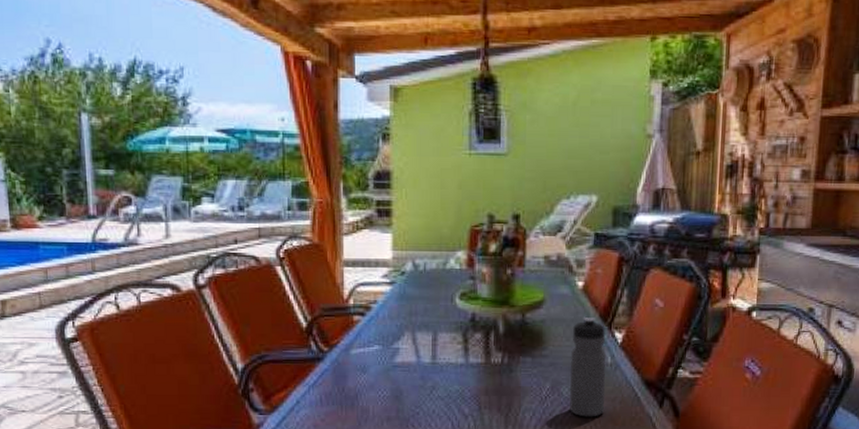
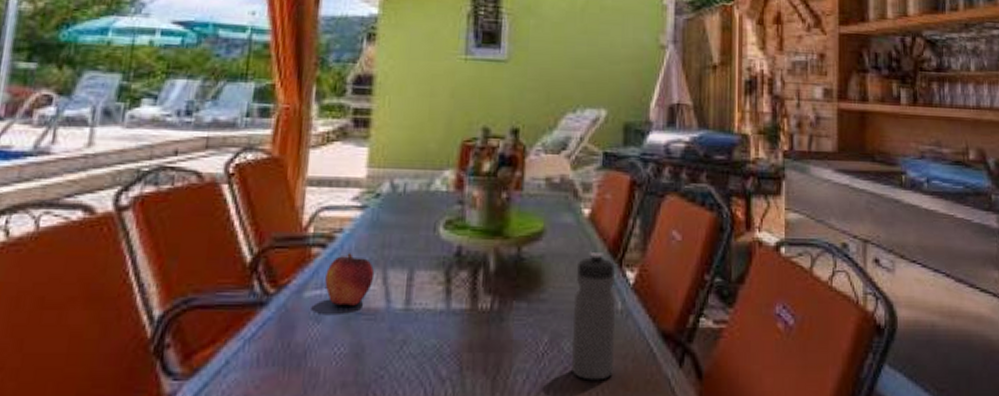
fruit: none [366,319,406,360] -> present [325,253,375,306]

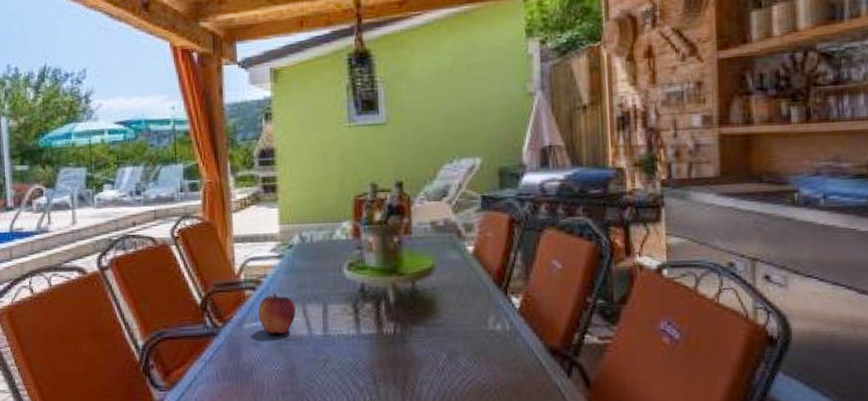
water bottle: present [572,251,617,381] -> none [465,282,508,389]

